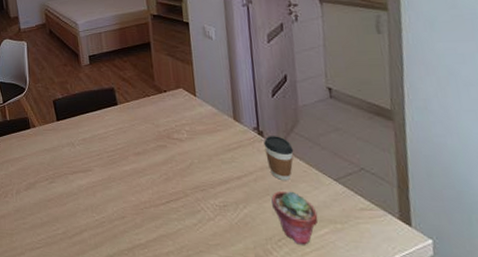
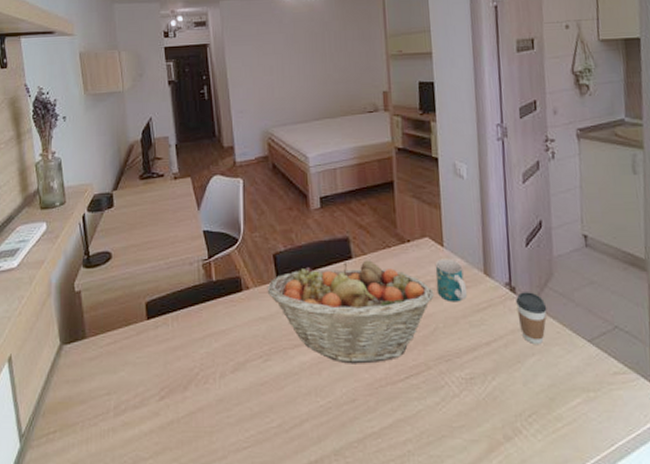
fruit basket: none [49,106,189,189] -> present [267,260,434,364]
mug: none [190,106,219,143] -> present [436,258,468,302]
potted succulent: present [271,190,318,245] -> none [522,356,571,419]

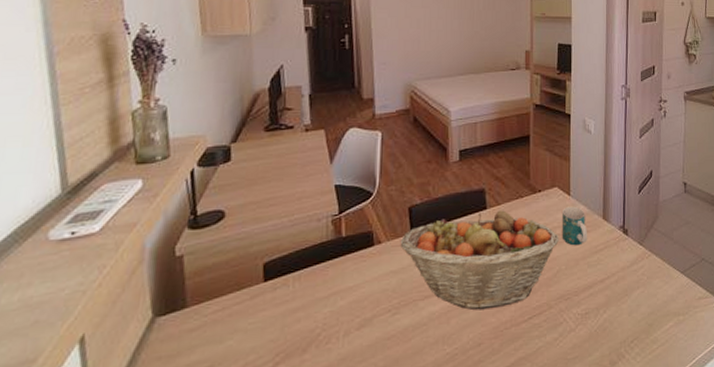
coffee cup: present [516,292,547,345] -> none [628,233,652,279]

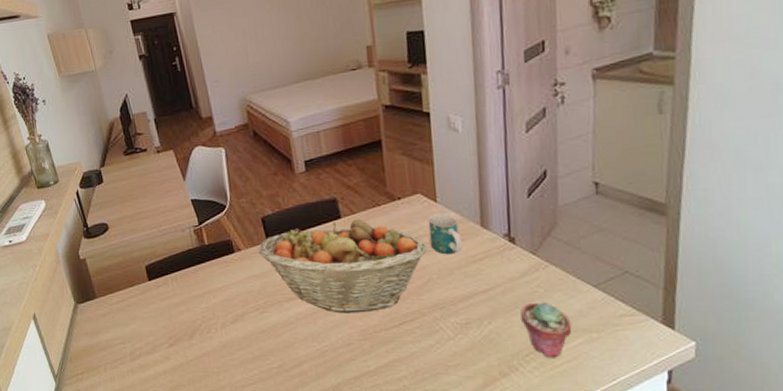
potted succulent: none [629,288,666,343] -> present [520,302,572,358]

